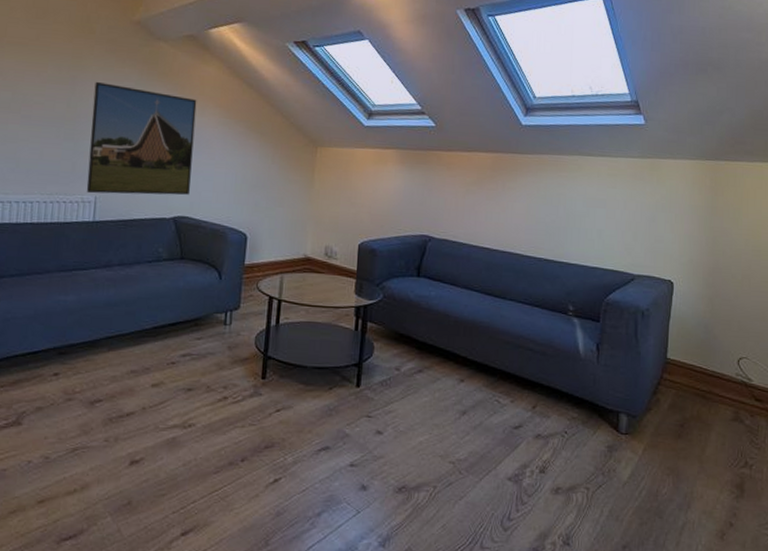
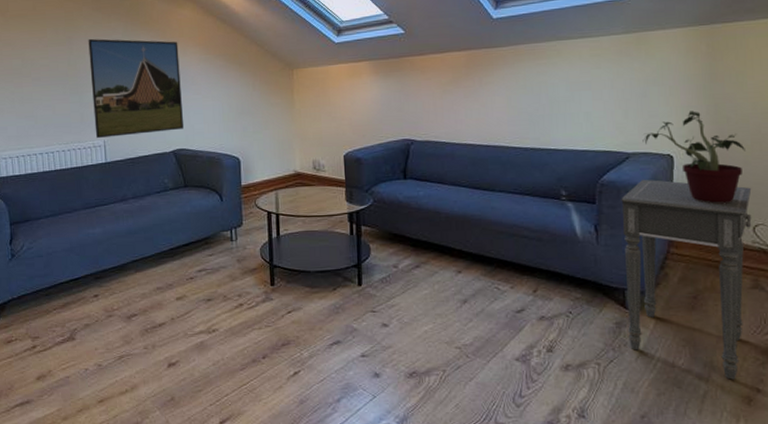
side table: none [618,302,739,512] -> present [621,179,752,380]
potted plant: none [647,240,736,335] -> present [642,111,745,204]

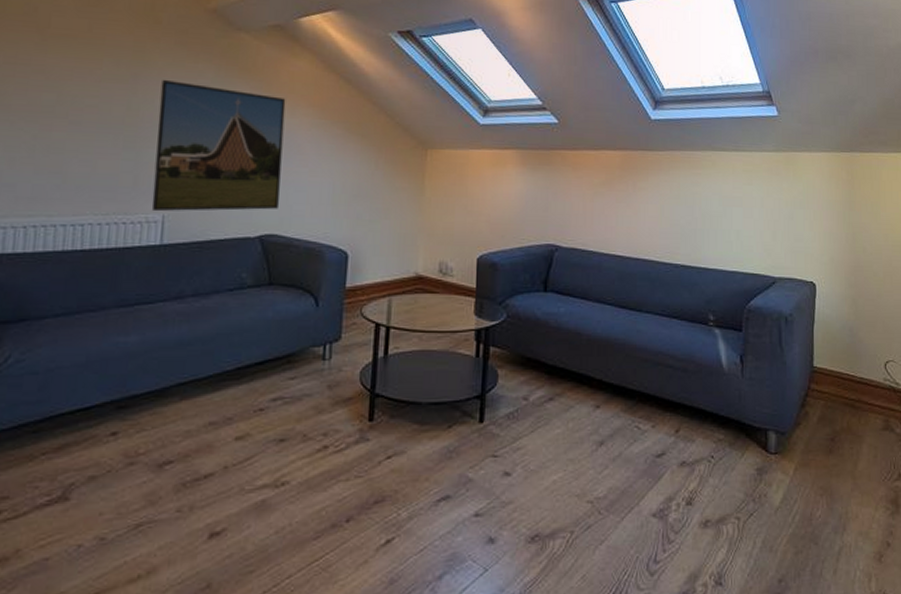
side table: present [621,179,752,380] -> none [766,306,884,533]
potted plant: present [642,111,745,204] -> none [788,238,878,338]

